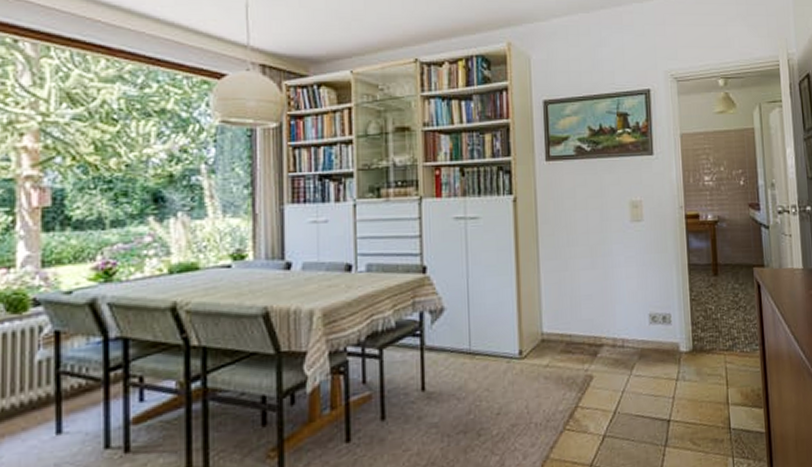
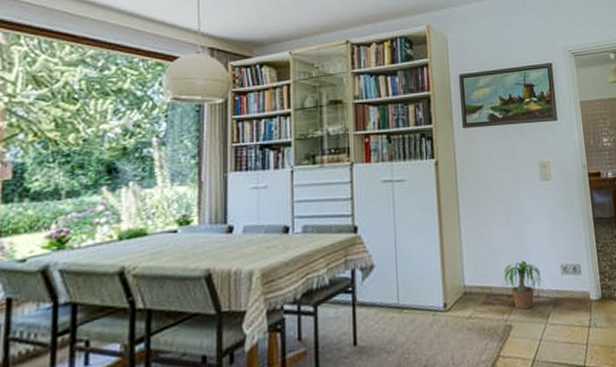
potted plant: none [583,308,629,360] -> present [501,260,543,310]

